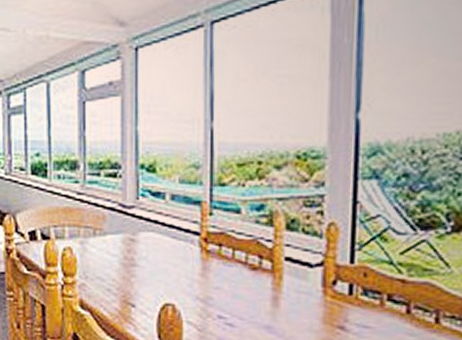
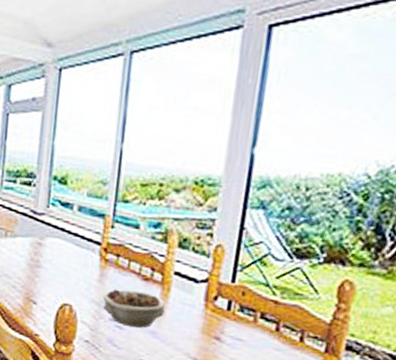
succulent planter: none [208,282,279,324] -> present [102,289,166,328]

